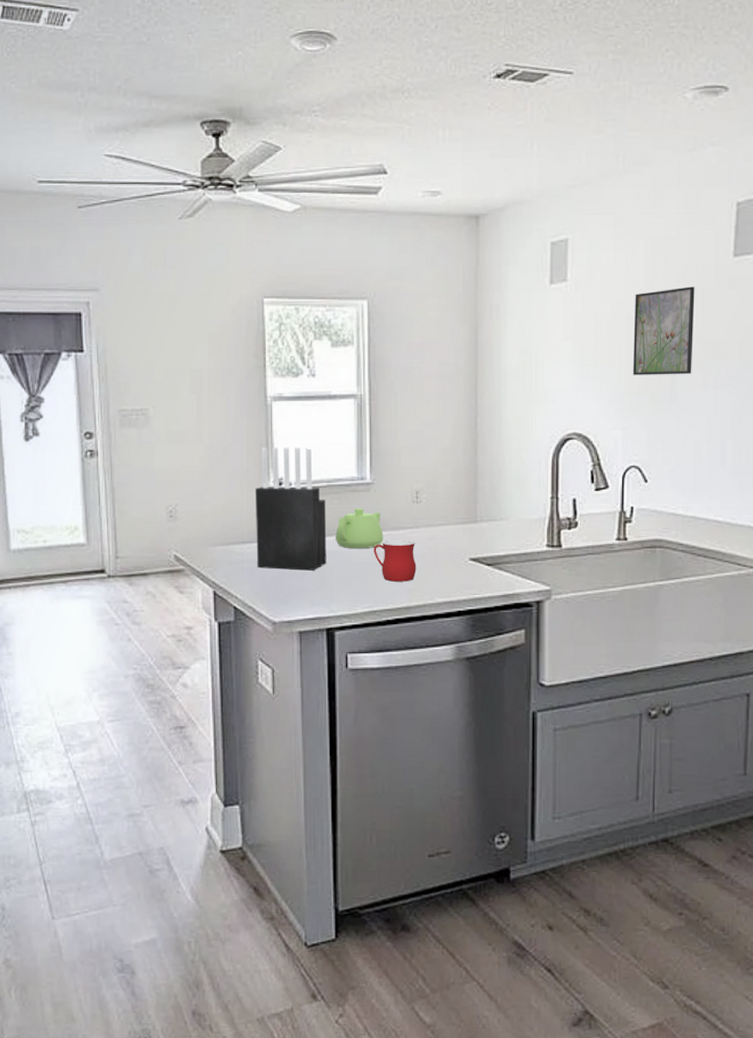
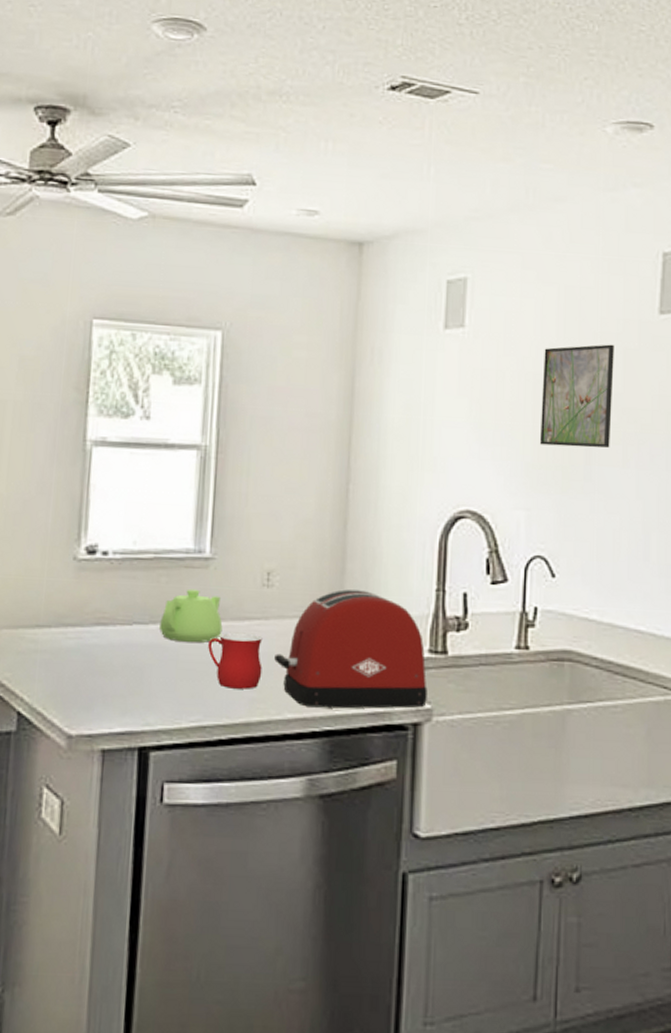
knife block: present [256,447,327,571] -> none [54,504,151,669]
toaster: none [426,500,547,593] -> present [274,588,427,709]

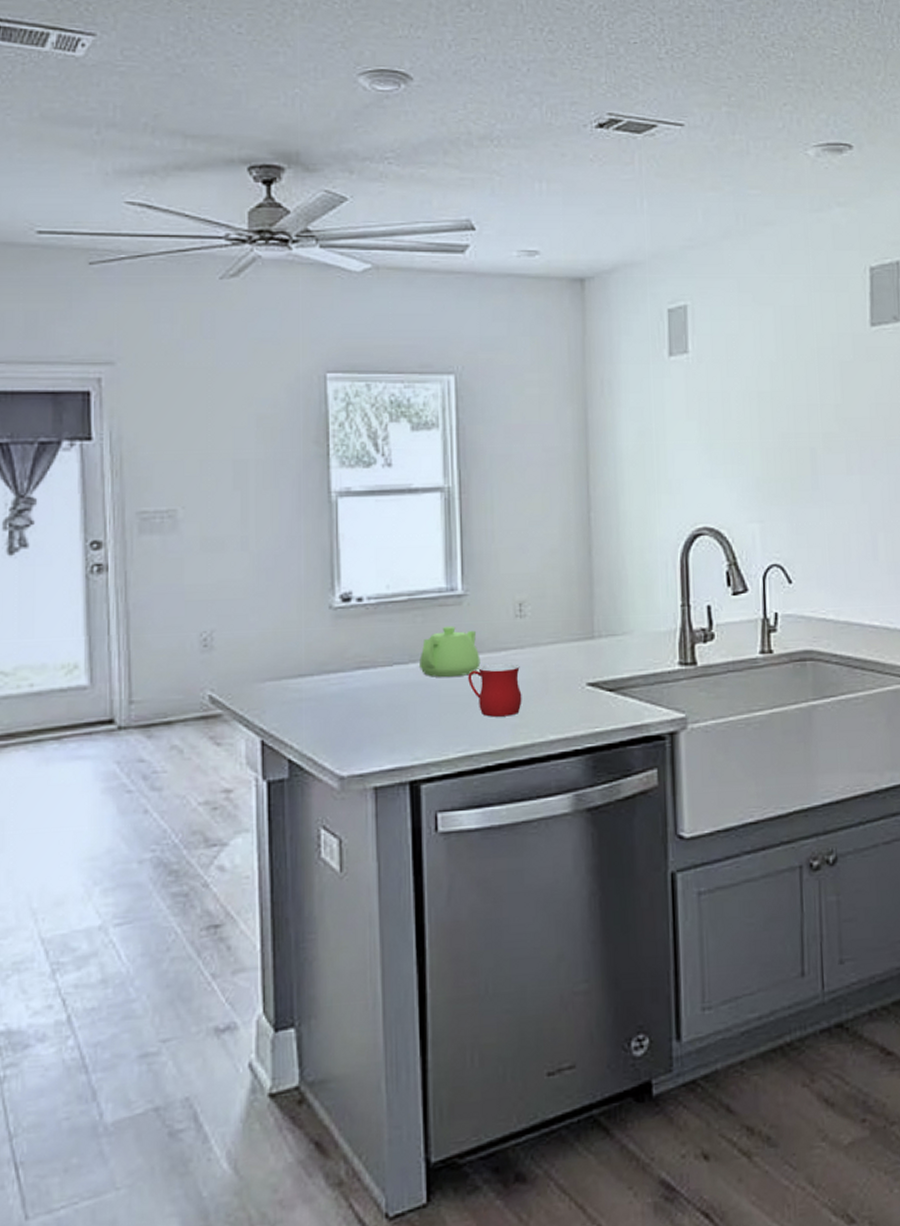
toaster: present [274,588,427,709] -> none [533,611,681,727]
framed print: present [539,344,614,448] -> none [765,358,834,459]

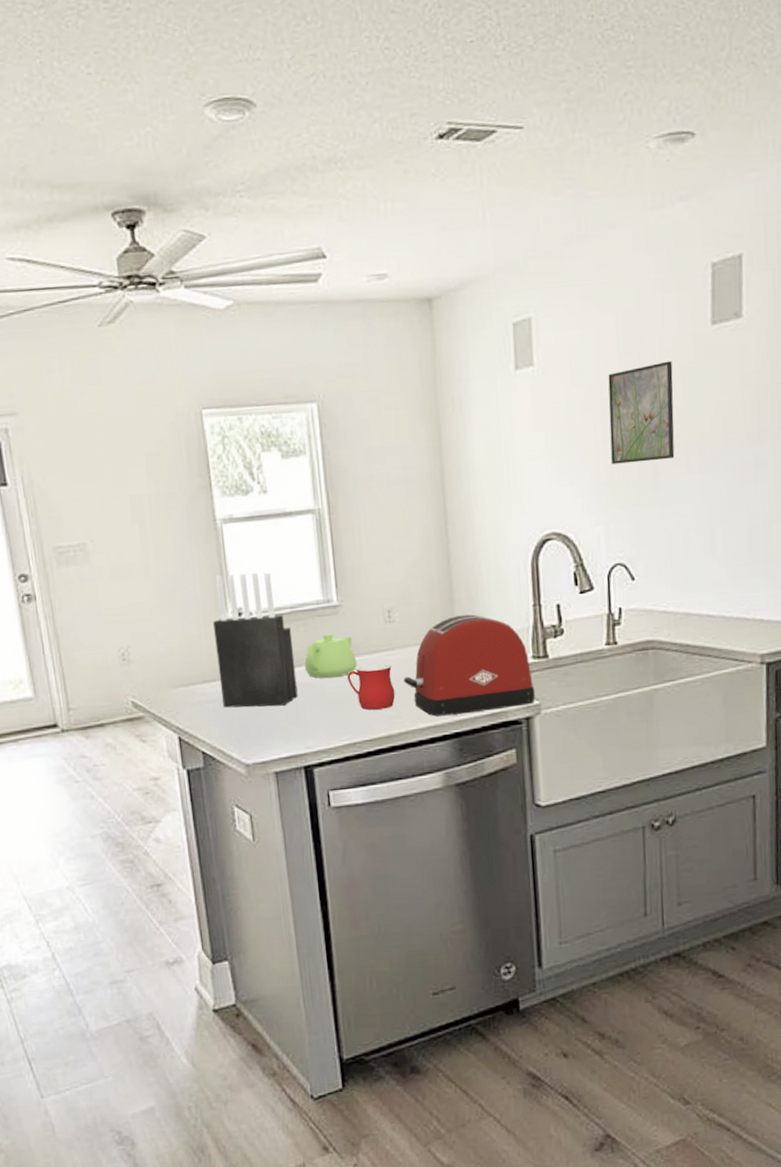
knife block: none [317,552,409,708] -> present [213,571,298,708]
toaster: none [533,611,681,727] -> present [404,613,535,717]
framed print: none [765,358,834,459] -> present [608,361,675,465]

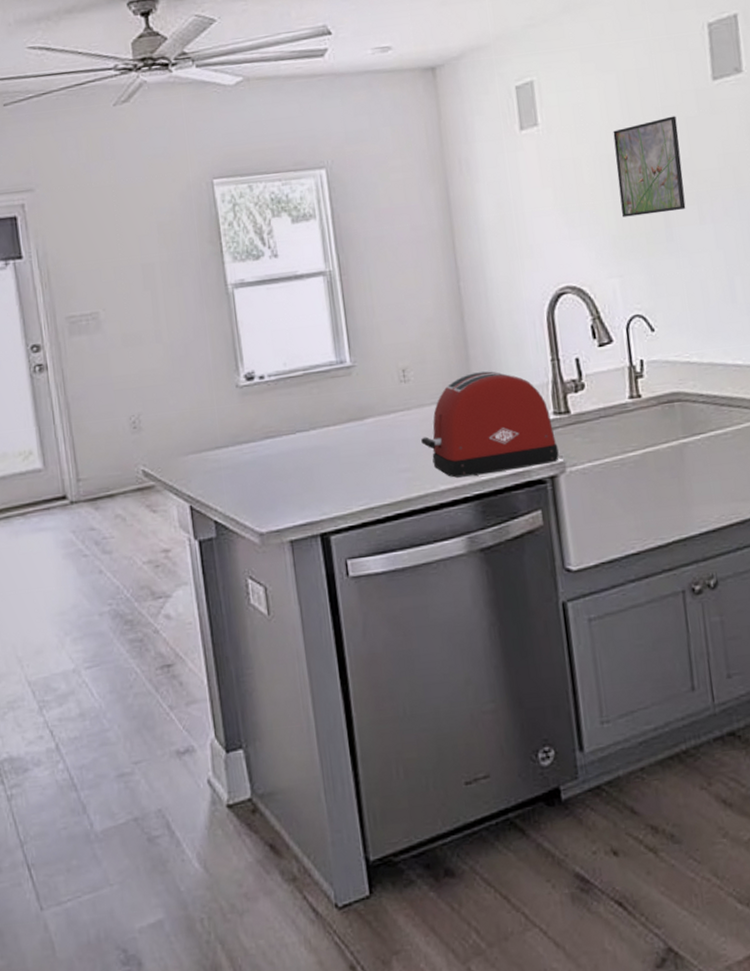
knife block: present [213,571,298,708] -> none [225,334,313,475]
teapot: present [304,633,358,678] -> none [318,394,373,441]
mug: present [347,663,396,710] -> none [363,424,413,473]

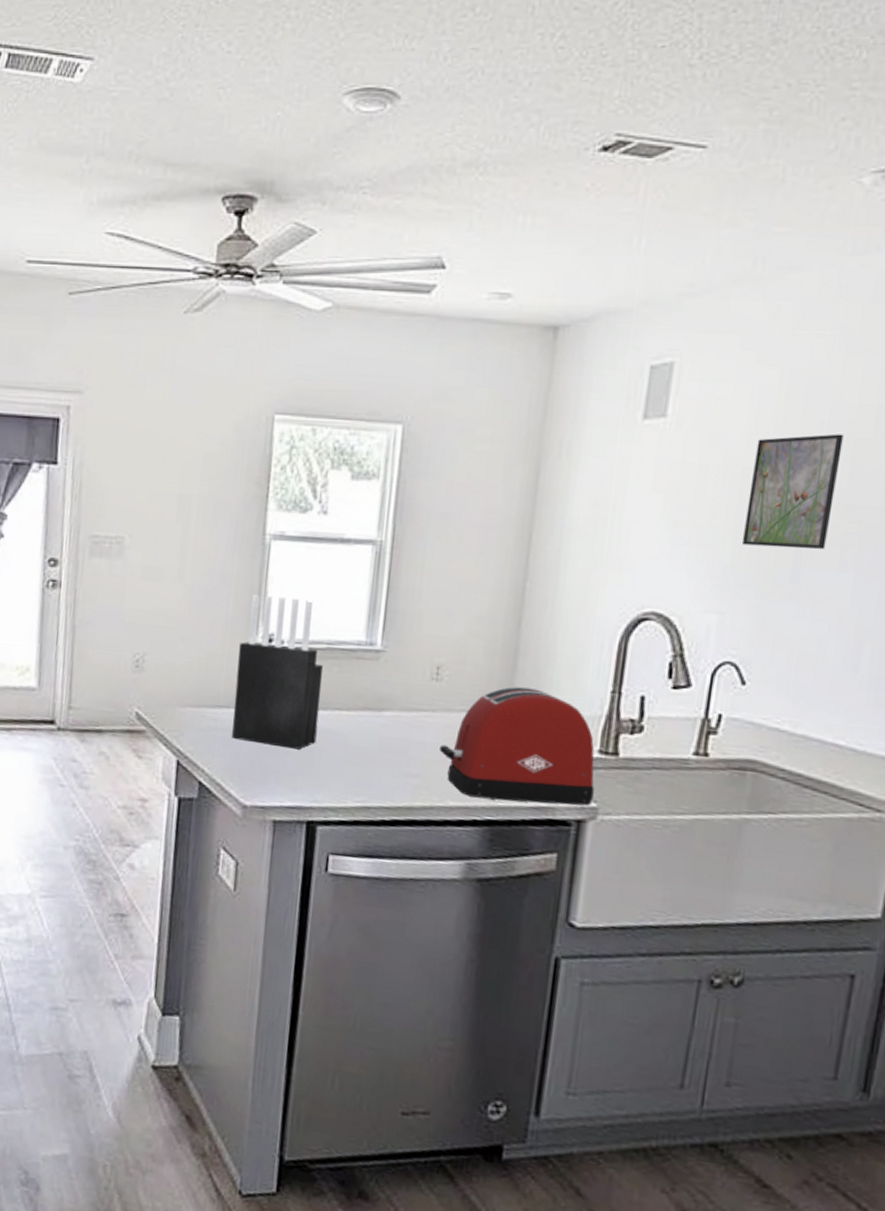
knife block: none [225,334,313,475] -> present [232,594,323,750]

